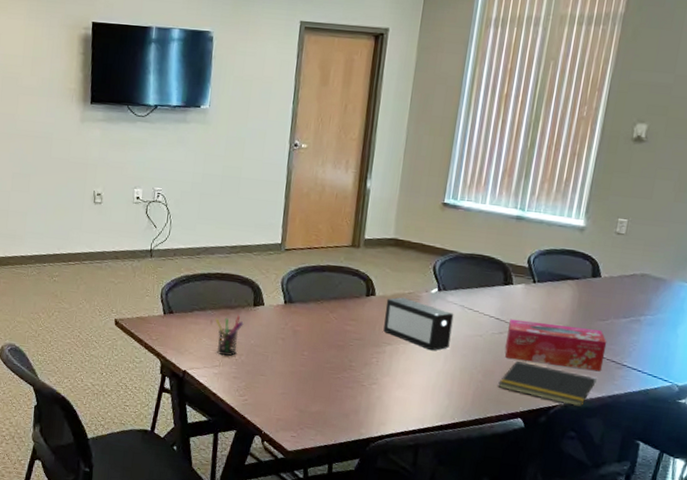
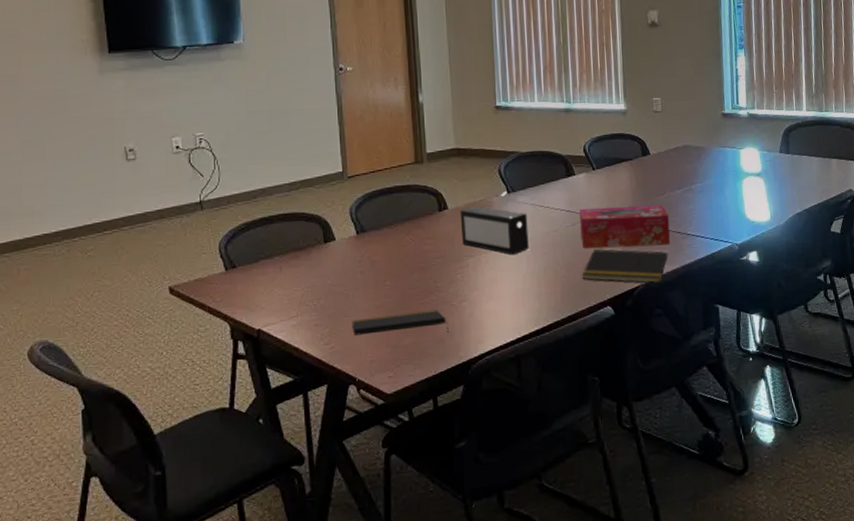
pen holder: present [215,315,244,357] -> none [285,255,317,304]
notepad: none [266,379,355,410] -> present [352,309,449,335]

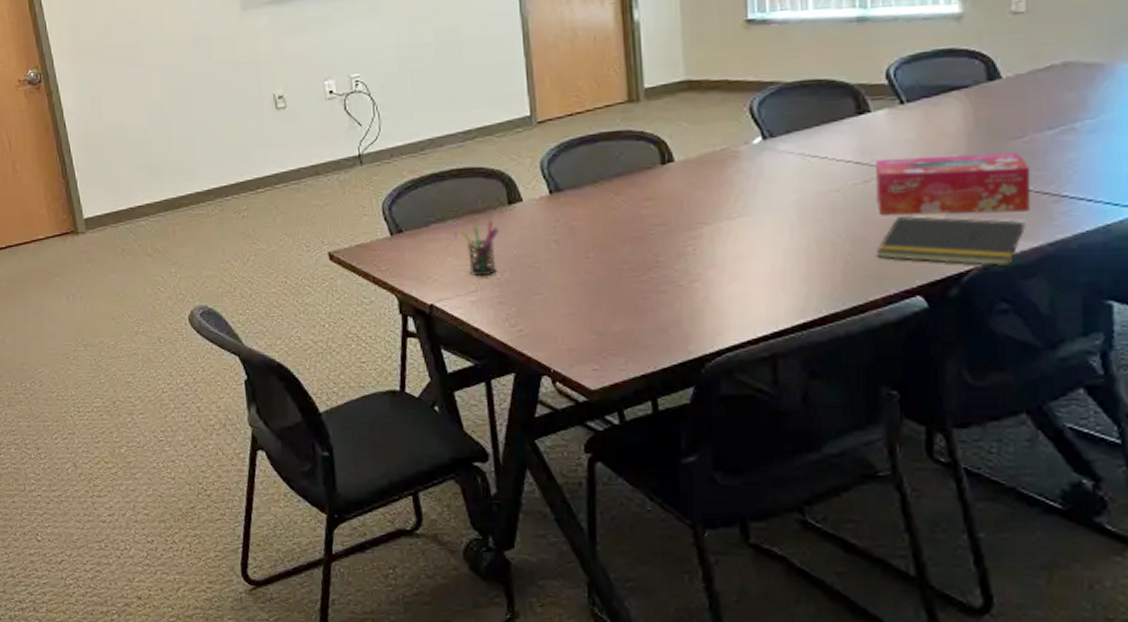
pen holder: none [285,255,317,304] -> present [460,219,499,277]
notepad: present [352,309,449,335] -> none [544,290,674,321]
speaker: present [460,205,529,255] -> none [691,156,794,223]

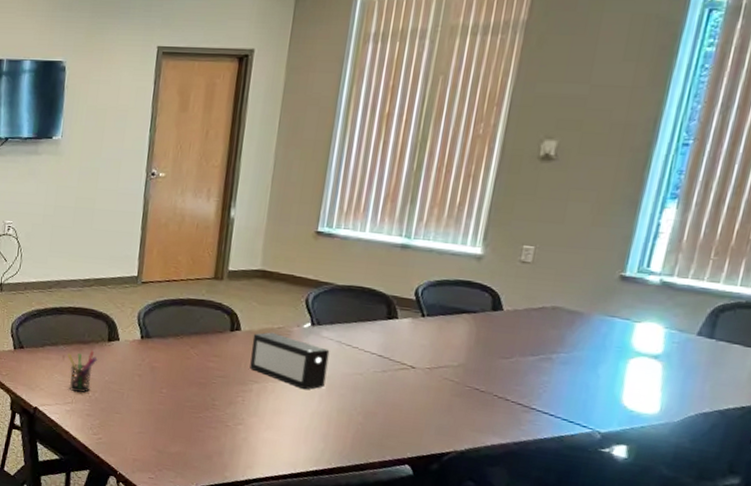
speaker: none [691,156,794,223] -> present [250,332,330,390]
tissue box: present [876,153,1031,216] -> none [389,356,512,416]
notepad: present [877,216,1025,266] -> none [381,402,499,454]

